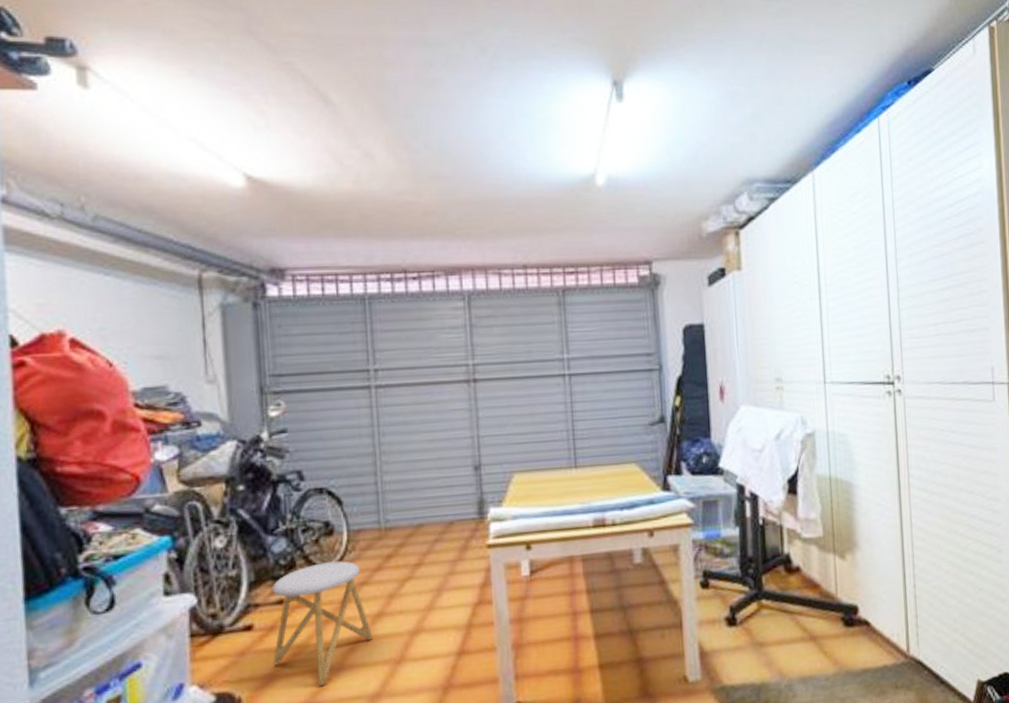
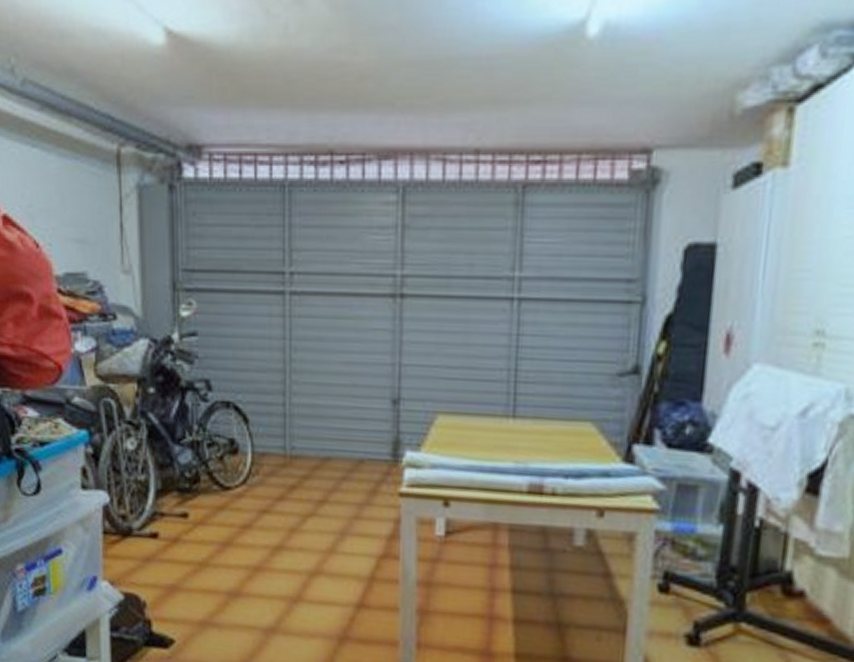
stool: present [271,561,374,687] -> none [175,482,272,609]

